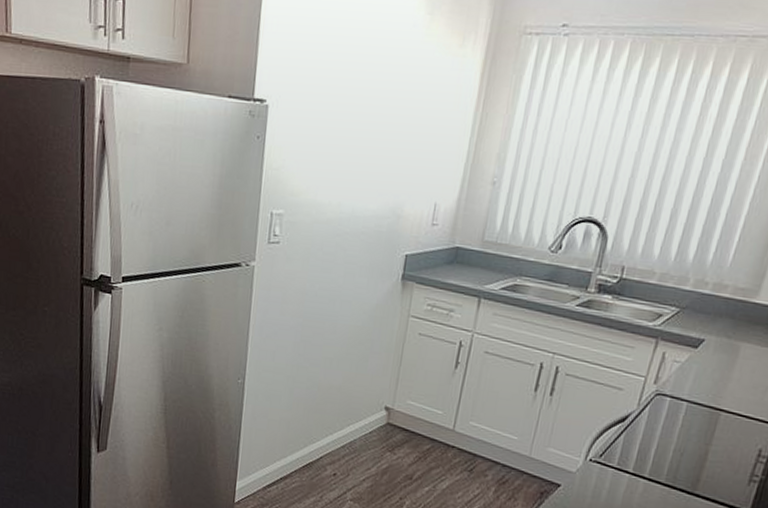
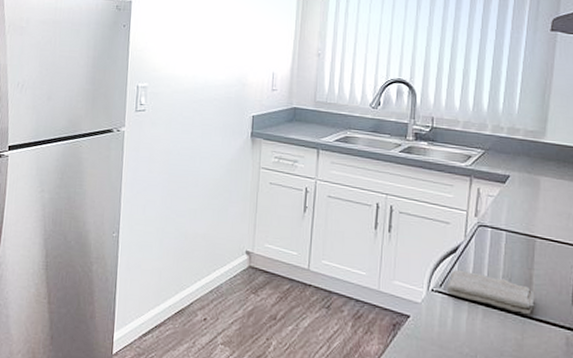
washcloth: none [606,440,708,493] -> present [446,269,535,315]

